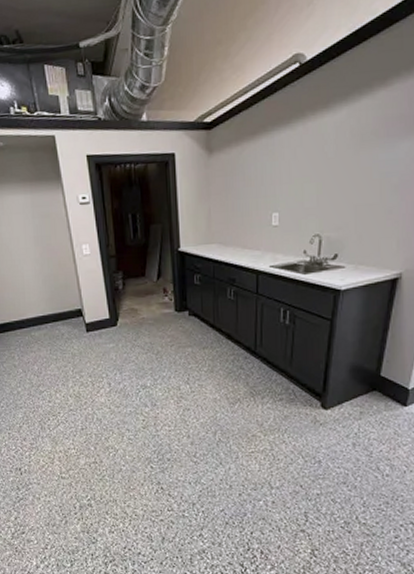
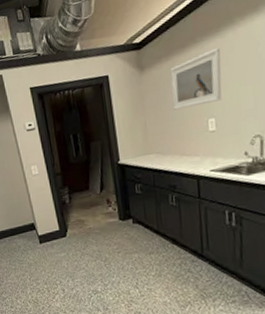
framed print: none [238,139,290,200] -> present [170,47,222,110]

